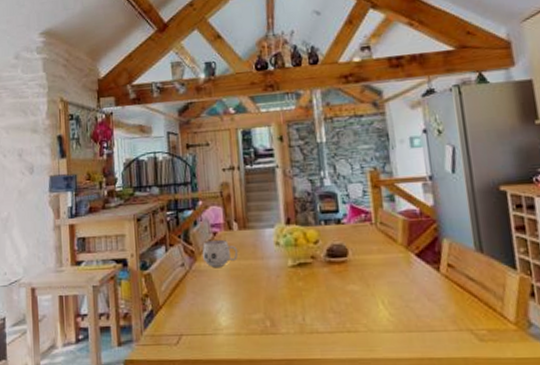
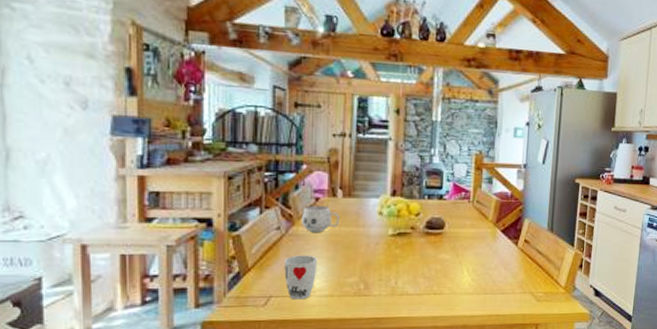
cup: none [191,290,222,338] -> present [284,255,317,300]

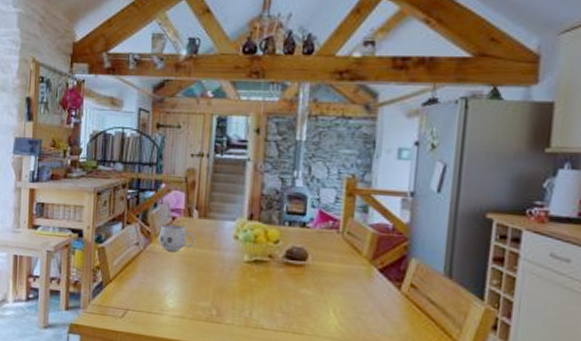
cup: present [284,255,317,300] -> none [141,271,171,317]

